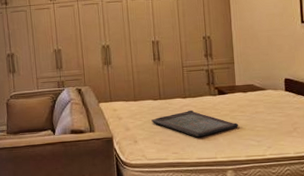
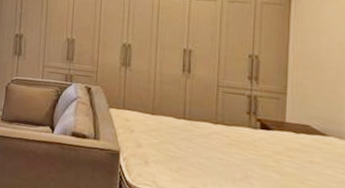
serving tray: present [151,110,239,138] -> none [170,139,284,176]

